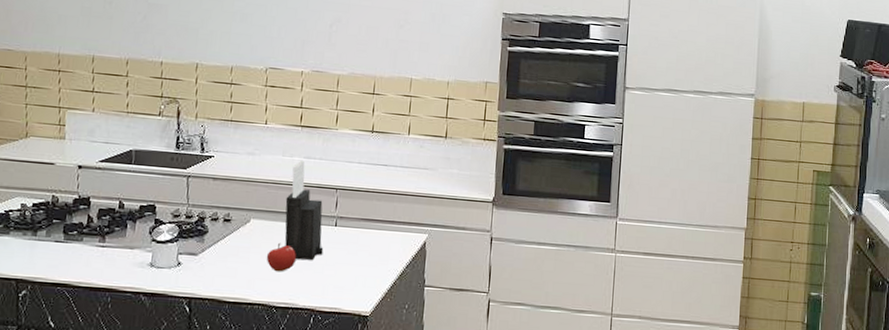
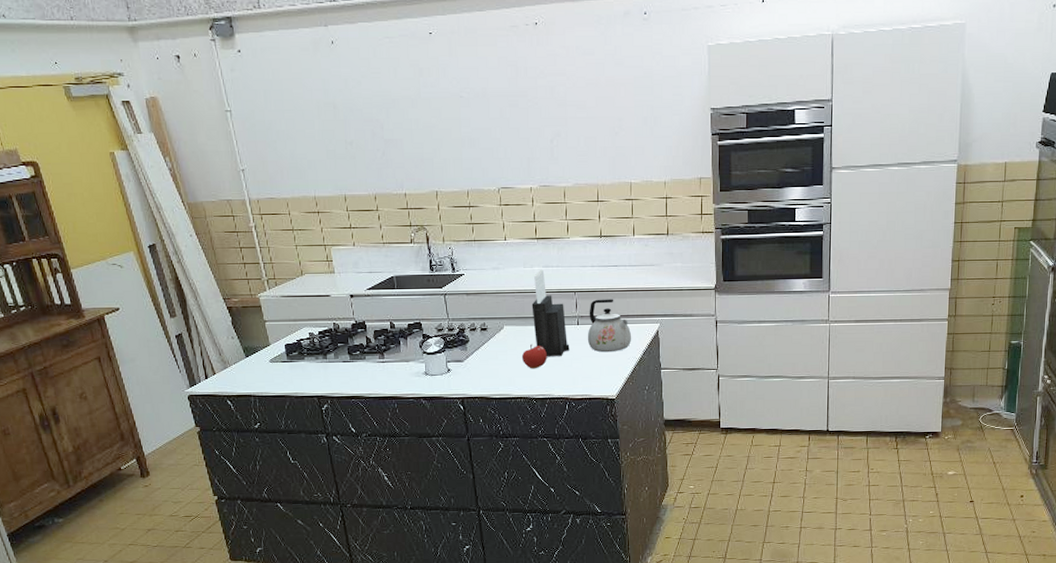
kettle: none [344,199,396,262] -> present [587,299,632,353]

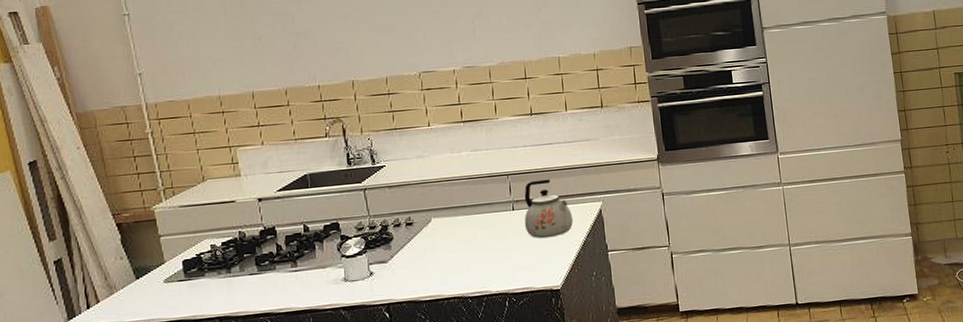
fruit: present [521,344,547,369] -> none [453,235,481,264]
knife block: present [531,269,570,357] -> none [461,153,506,249]

